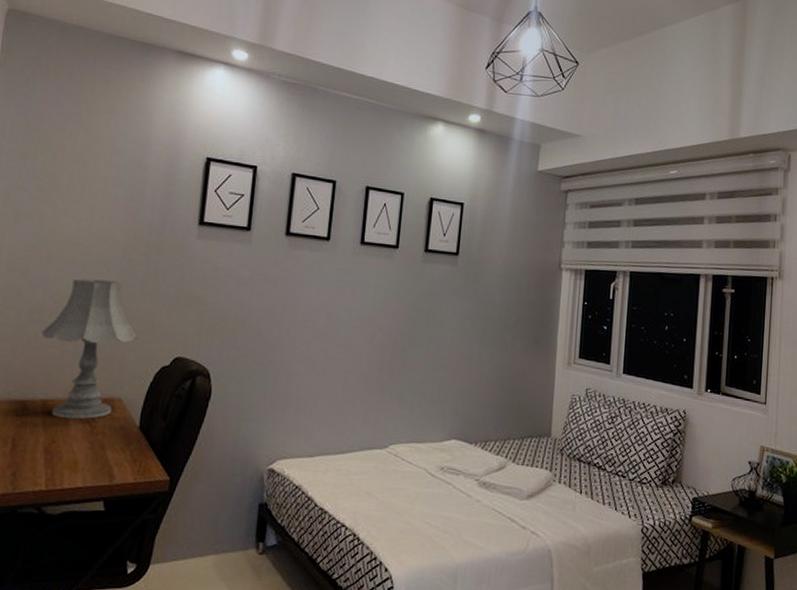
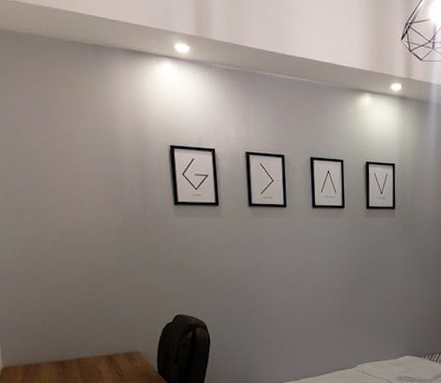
table lamp: present [41,278,137,420] -> none [62,259,142,371]

